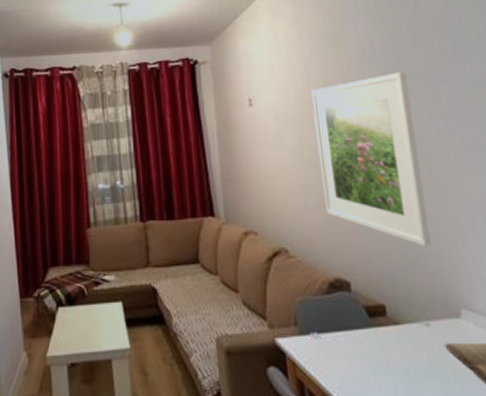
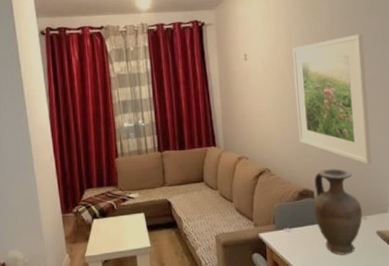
vase: none [350,251,424,377] -> present [313,168,363,255]

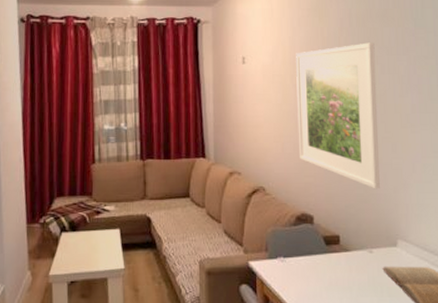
vase: present [313,168,363,255] -> none [312,192,368,293]

